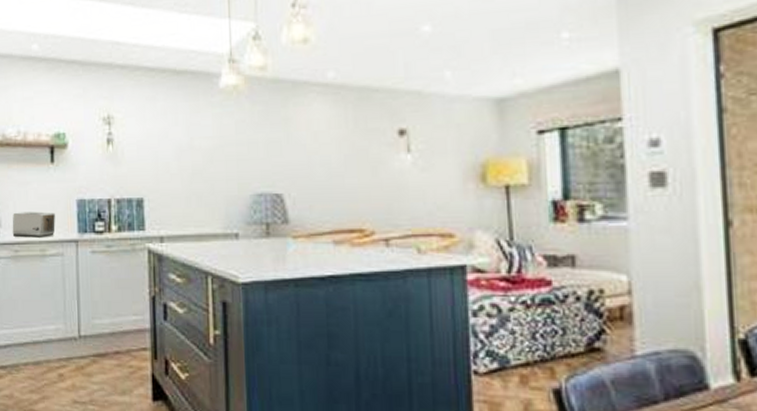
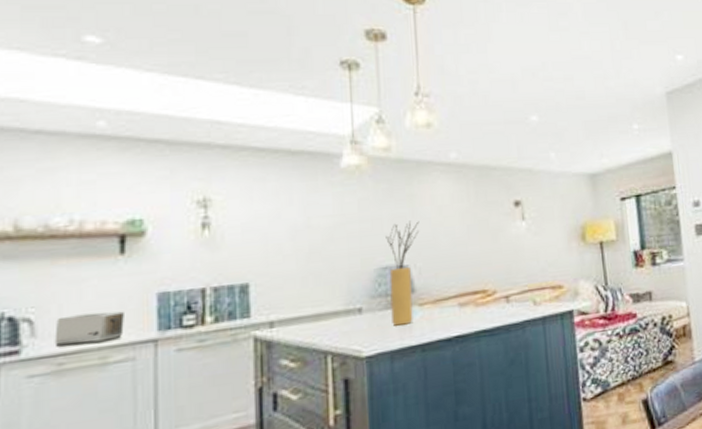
vase: none [261,146,294,256] -> present [385,220,420,326]

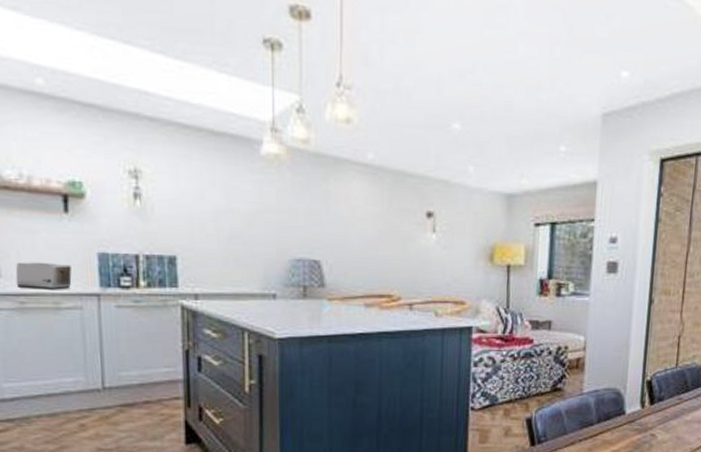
vase: present [385,220,420,326] -> none [300,217,333,315]

